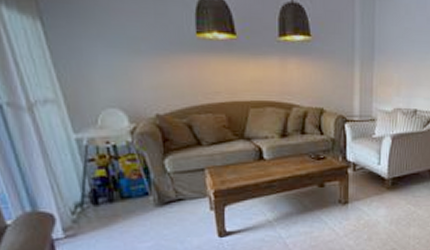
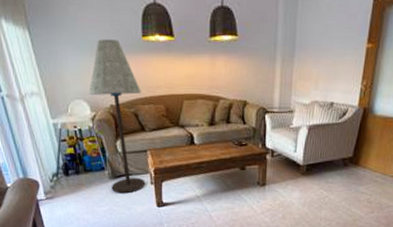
floor lamp: none [126,35,202,224] -> present [88,39,145,194]

